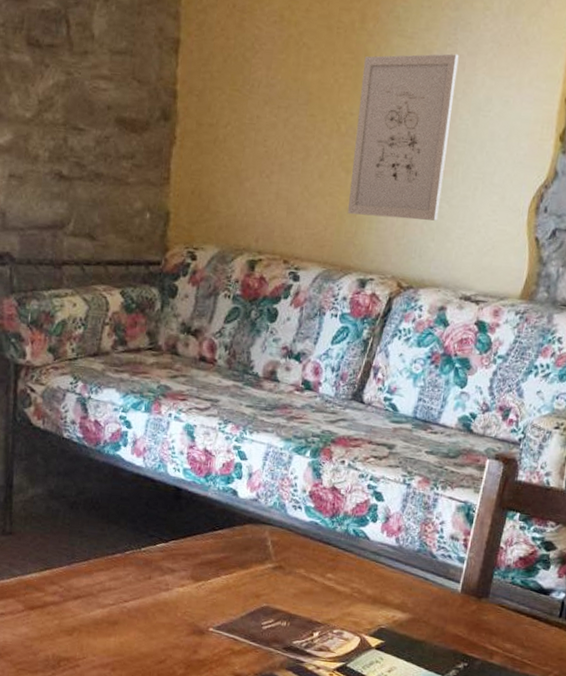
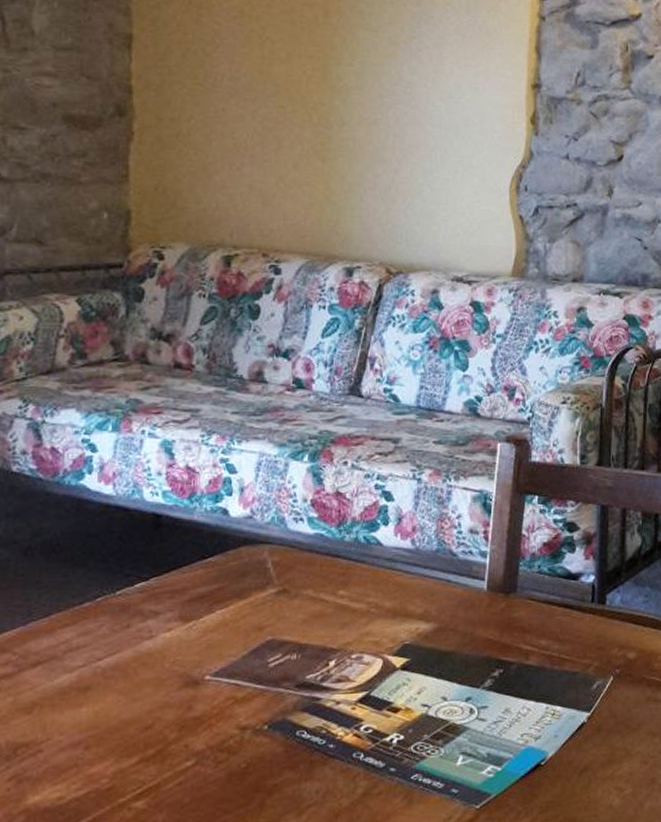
wall art: present [348,53,459,221] -> none [328,45,425,205]

